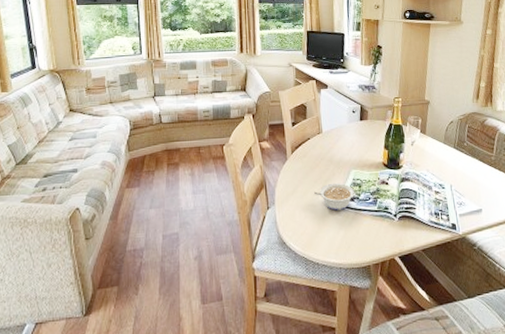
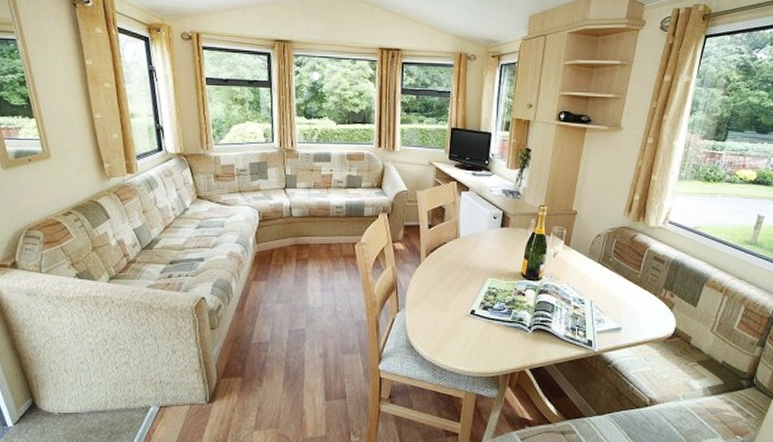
legume: present [313,183,355,211] -> none [446,290,490,318]

